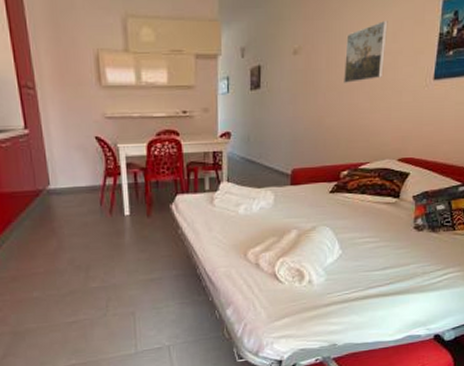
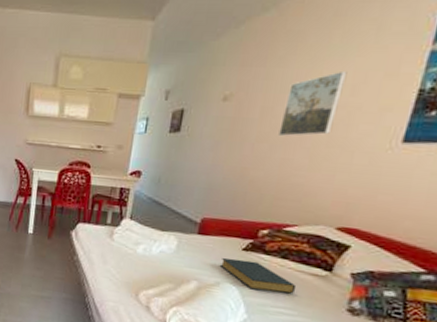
hardback book: none [313,201,376,227] -> present [219,257,297,294]

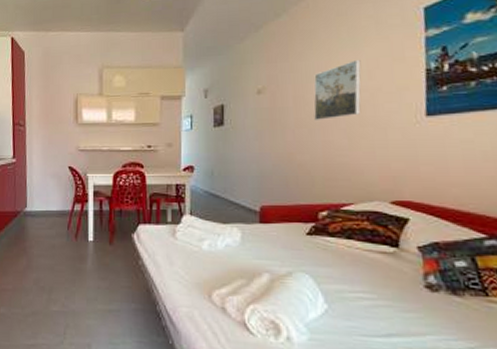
hardback book: present [219,257,297,294] -> none [287,244,369,276]

